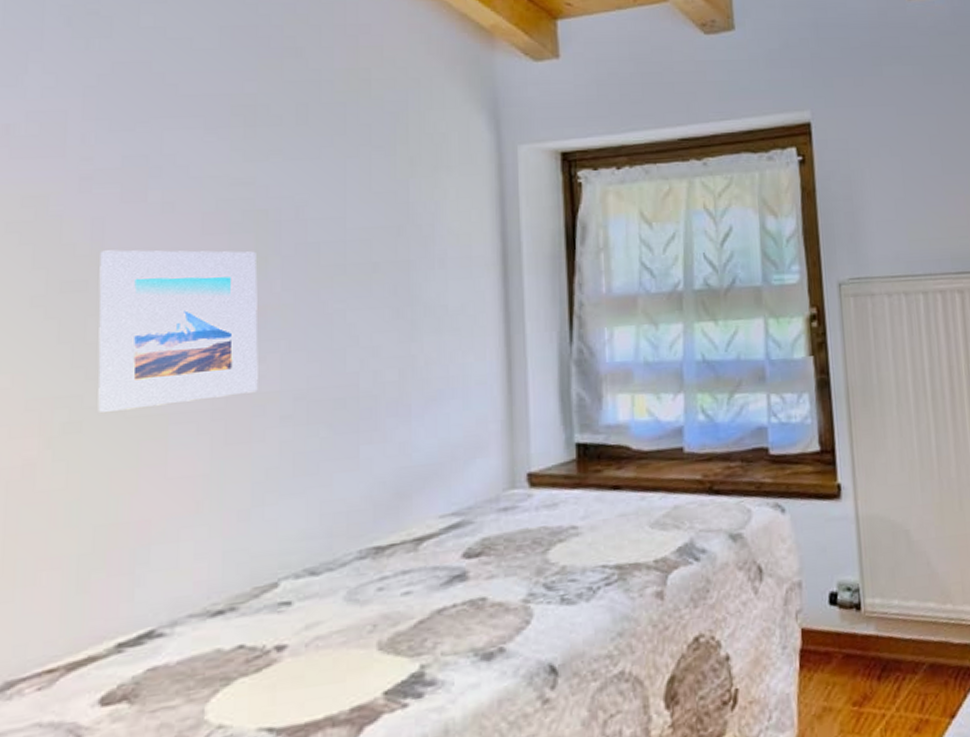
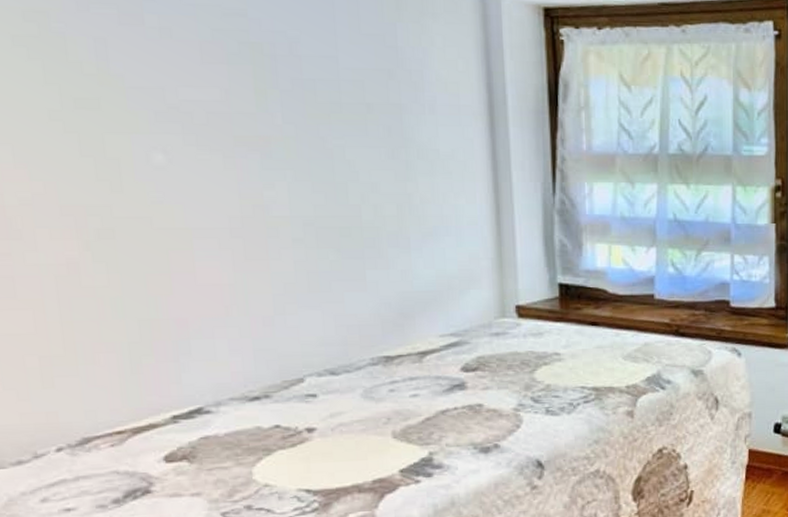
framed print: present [98,250,258,414] -> none [107,71,270,224]

